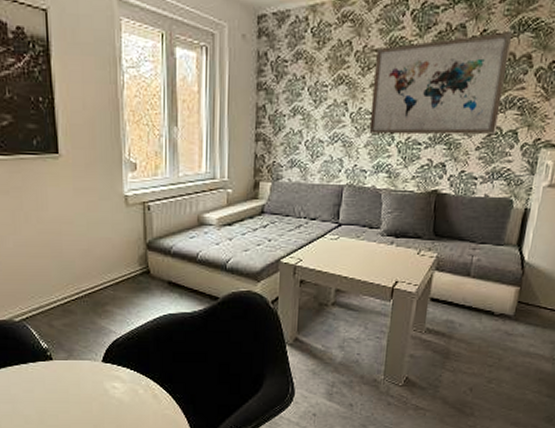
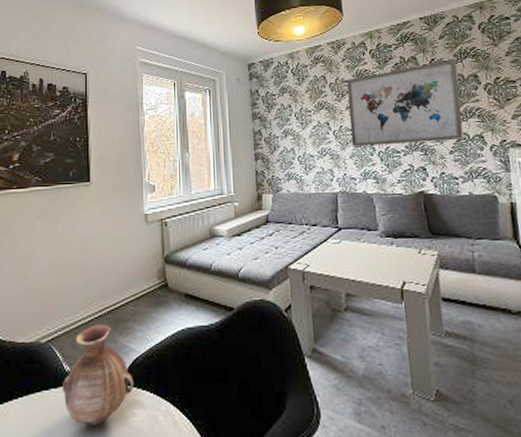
vase: none [40,307,115,395] -> present [61,324,134,425]

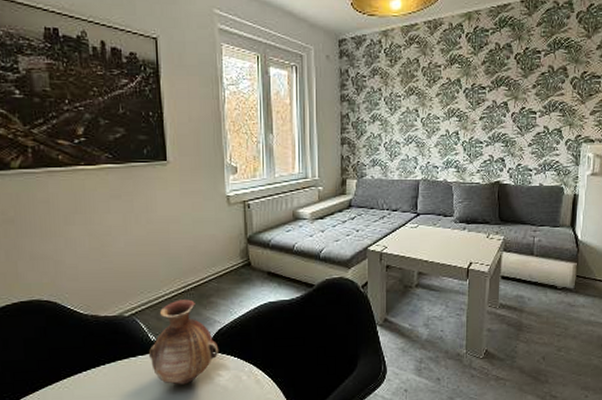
wall art: present [347,59,464,147] -> none [438,49,549,135]

